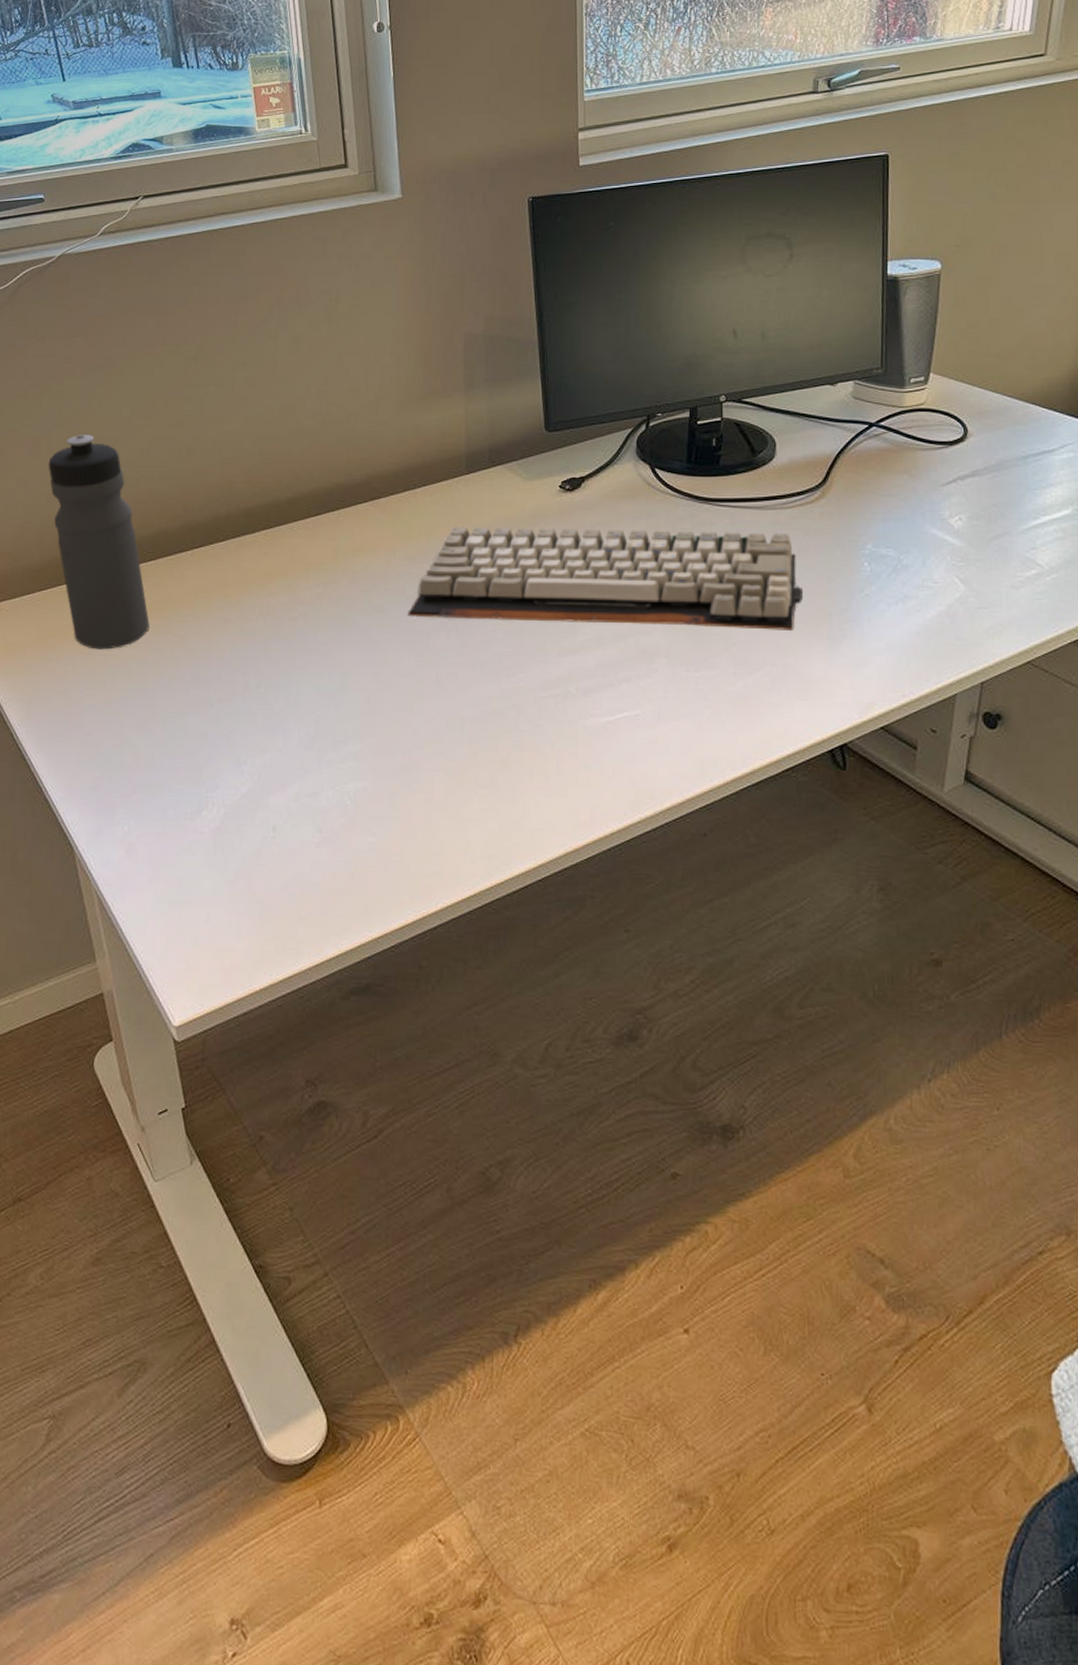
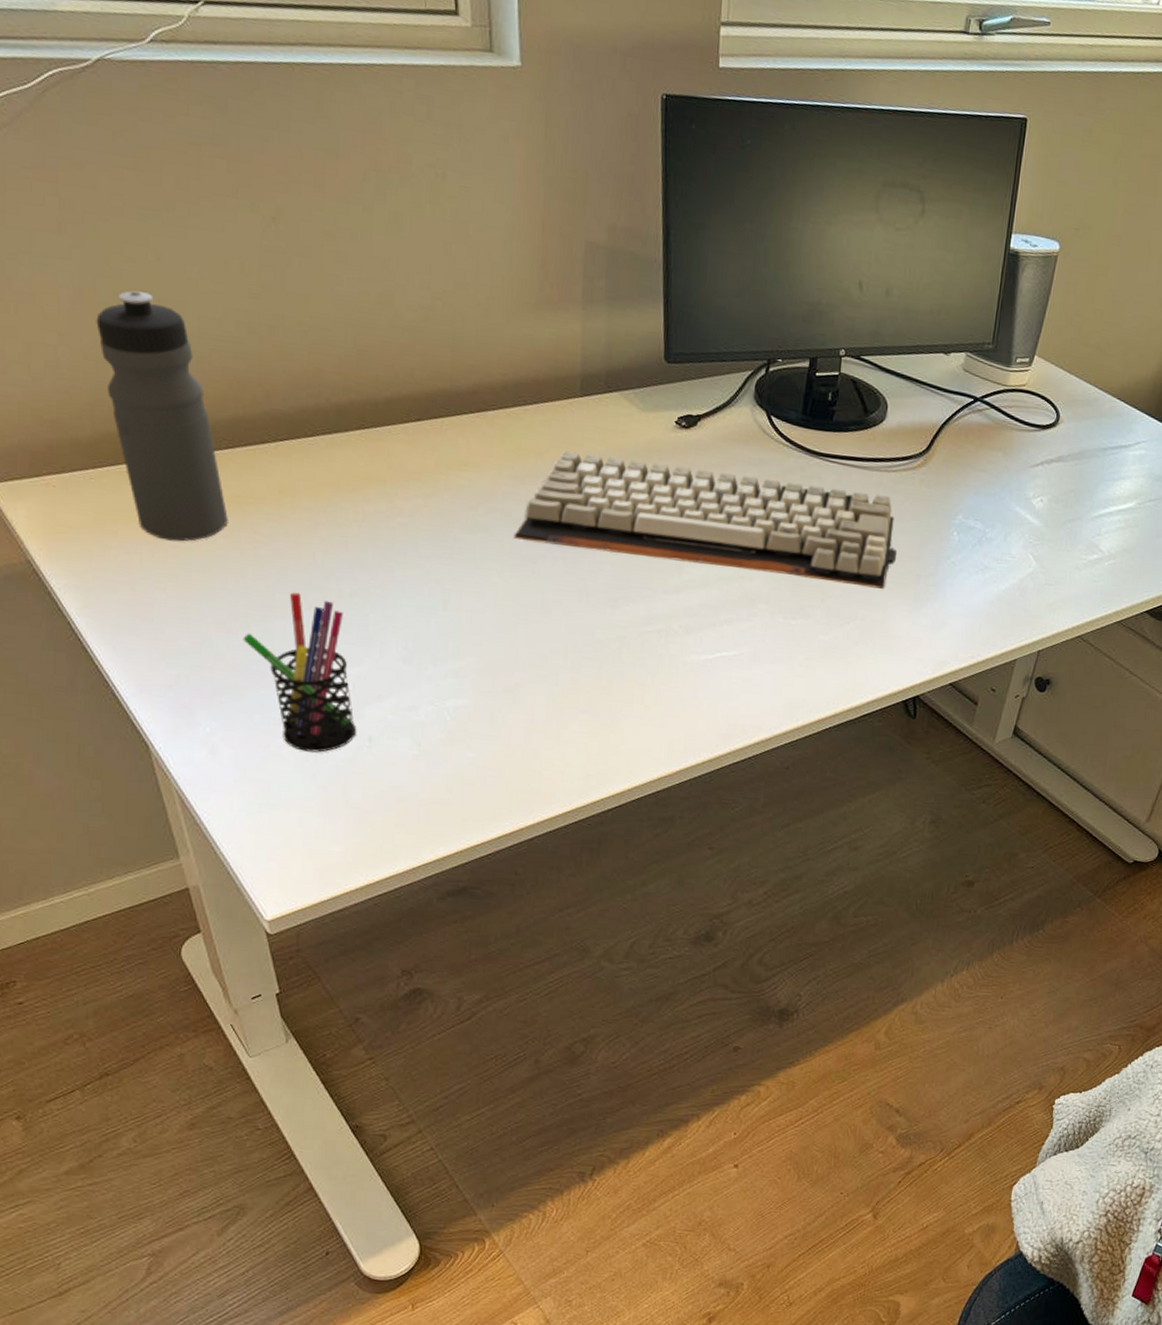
pen holder: none [159,688,262,846] -> present [243,592,357,753]

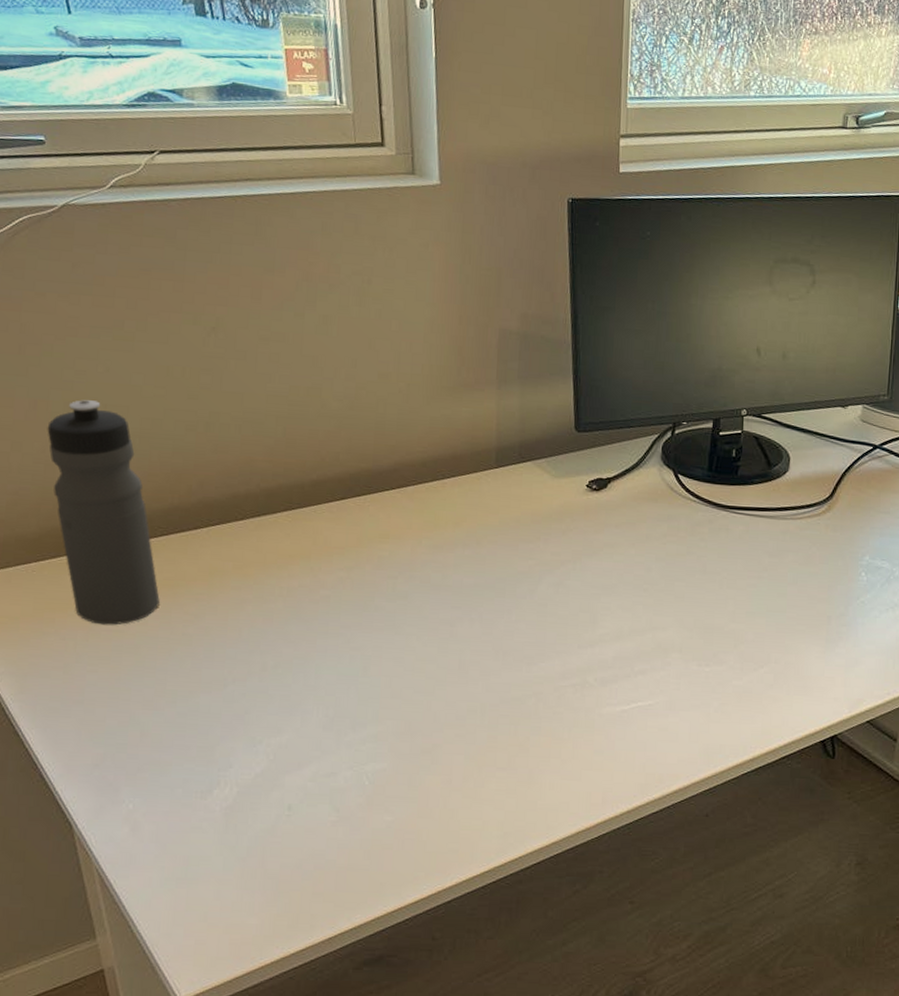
pen holder: present [243,592,357,753] -> none [169,667,277,824]
keyboard: present [514,450,897,589] -> none [432,518,806,632]

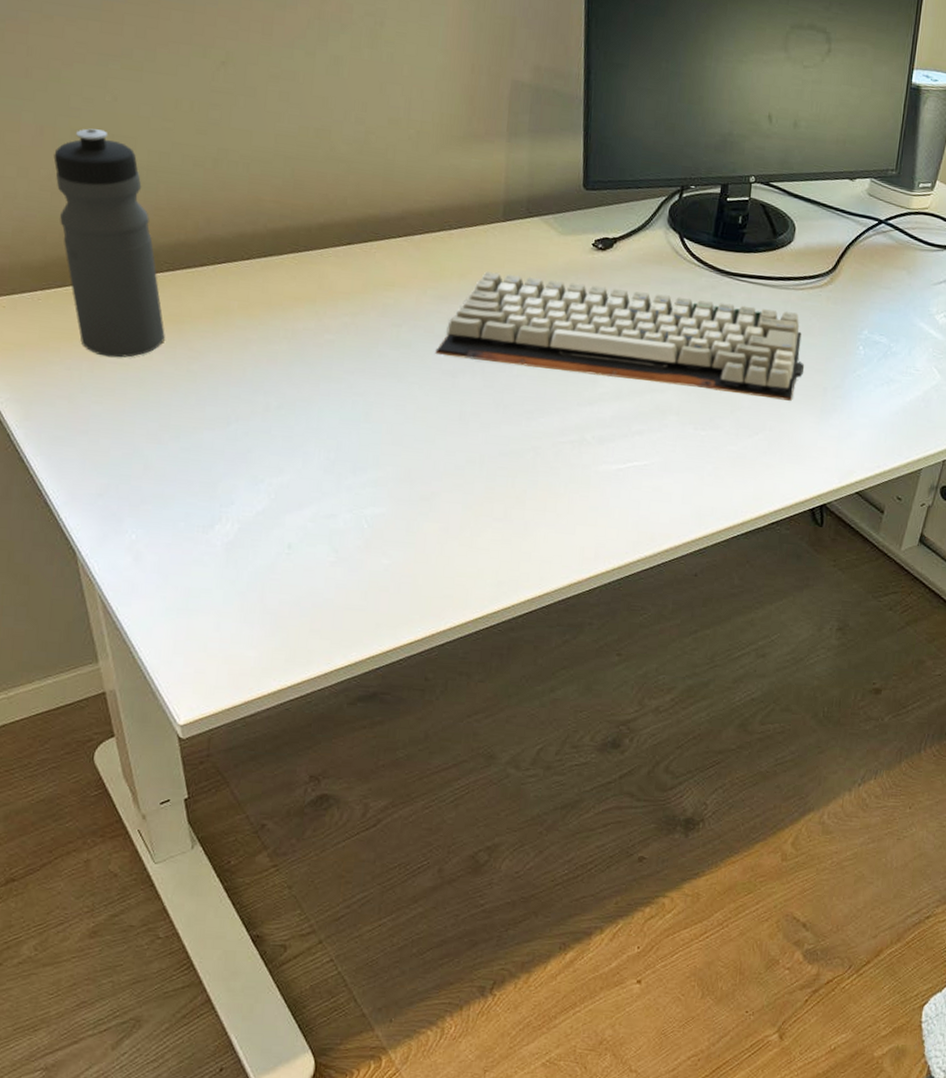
keyboard: none [432,518,806,632] -> present [435,271,804,401]

